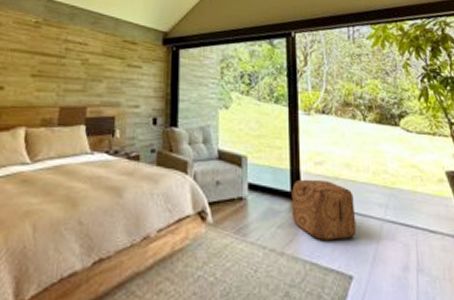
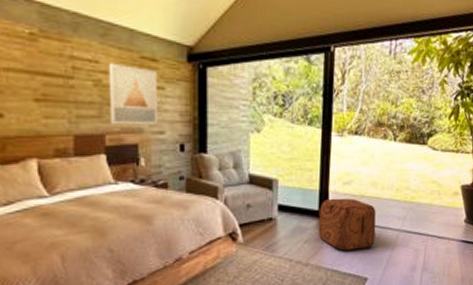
wall art: none [93,45,136,100] -> present [108,63,157,126]

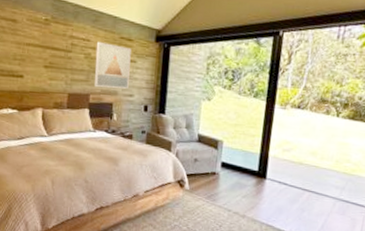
ottoman: present [318,198,376,251] -> none [256,162,314,210]

